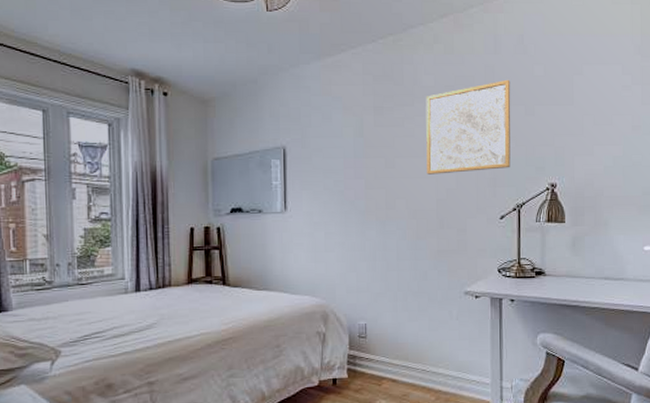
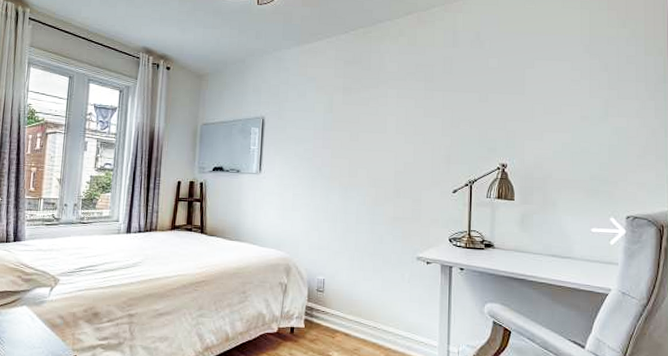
wall art: present [426,79,511,175] -> none [387,69,467,149]

